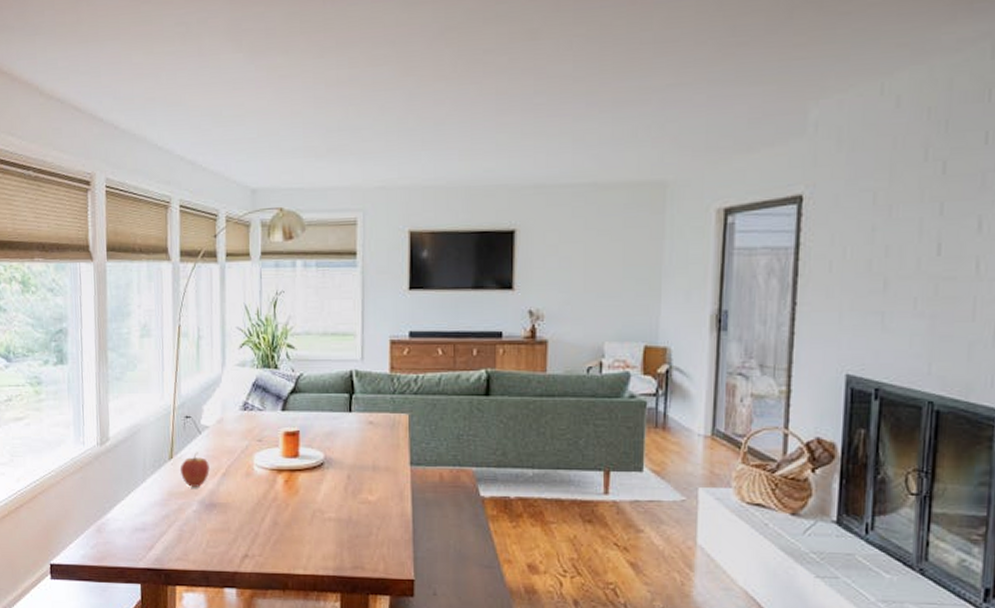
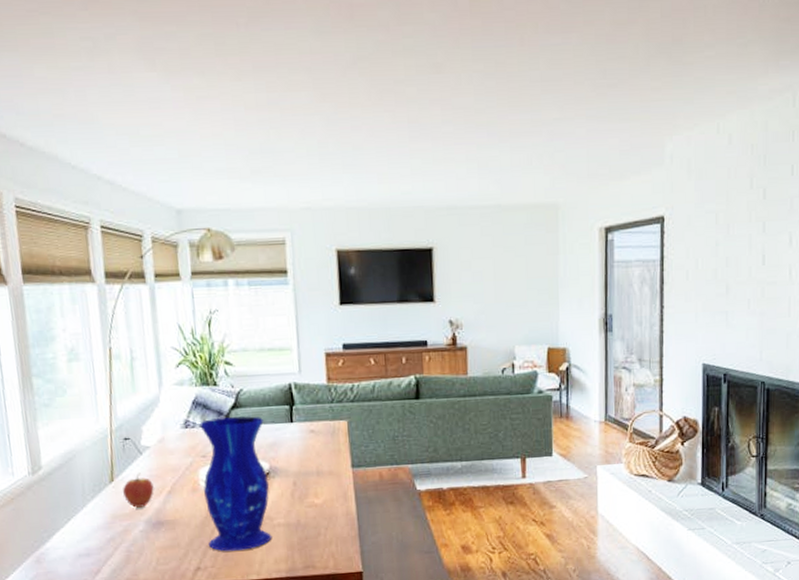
vase: none [256,402,323,542] -> present [199,416,272,551]

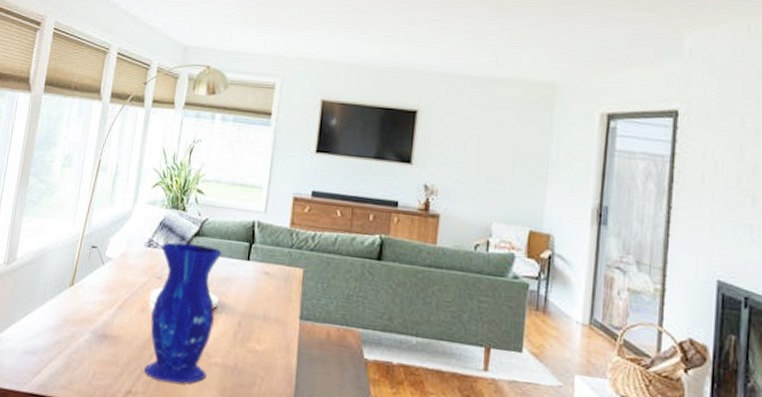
fruit: present [123,473,154,508] -> none [79,282,108,317]

